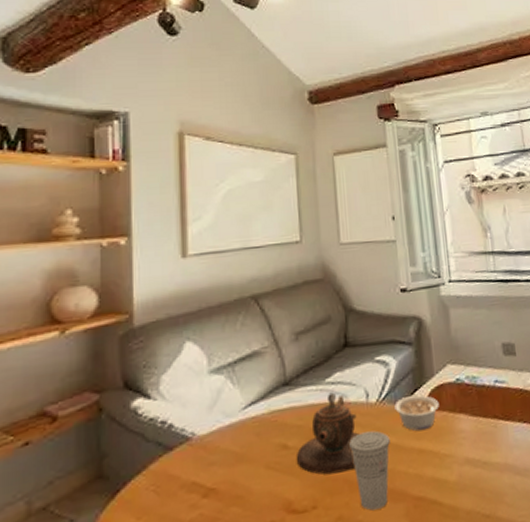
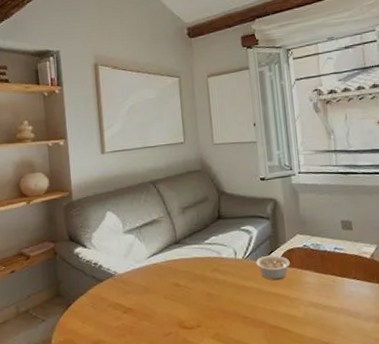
teapot: present [297,392,359,475] -> none [186,250,230,306]
cup: present [349,430,390,511] -> none [223,278,253,332]

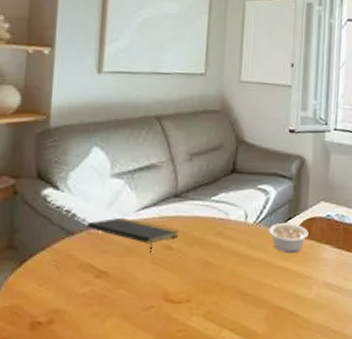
notepad: none [111,264,183,292] -> present [86,217,179,255]

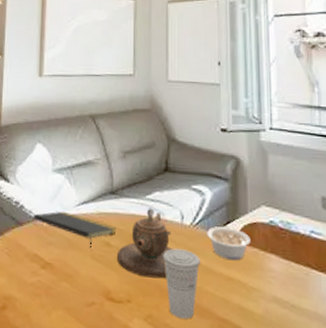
teapot: none [178,209,235,276] -> present [117,208,173,279]
cup: none [225,247,261,311] -> present [163,248,200,319]

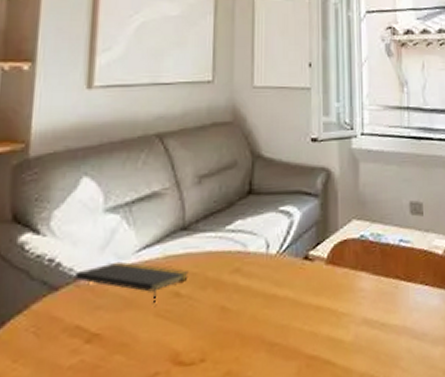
teapot: present [117,208,173,279] -> none [189,240,256,327]
cup: present [163,248,200,319] -> none [245,283,287,367]
legume: present [207,226,251,261] -> none [295,249,341,287]

